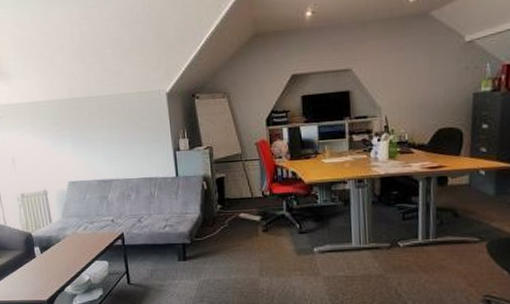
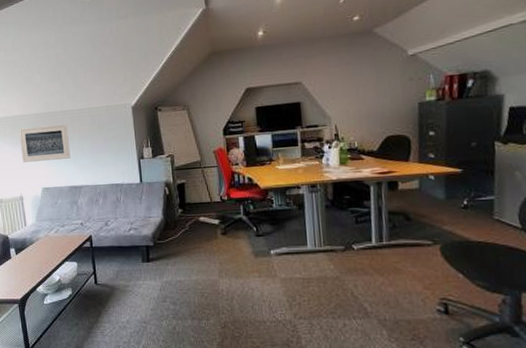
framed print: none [40,112,100,154] -> present [19,124,71,162]

